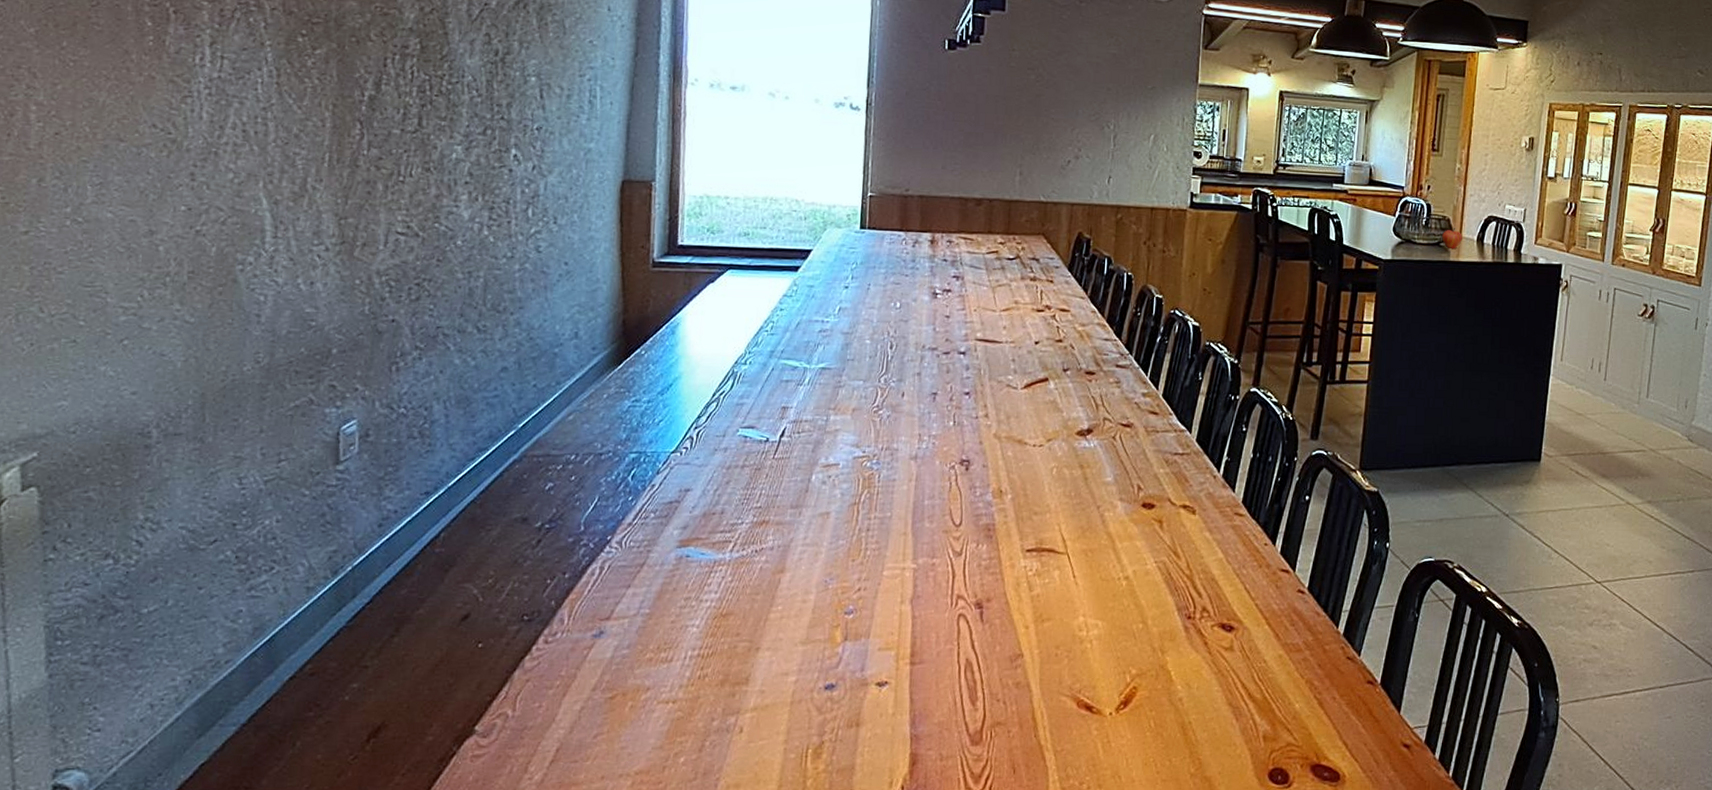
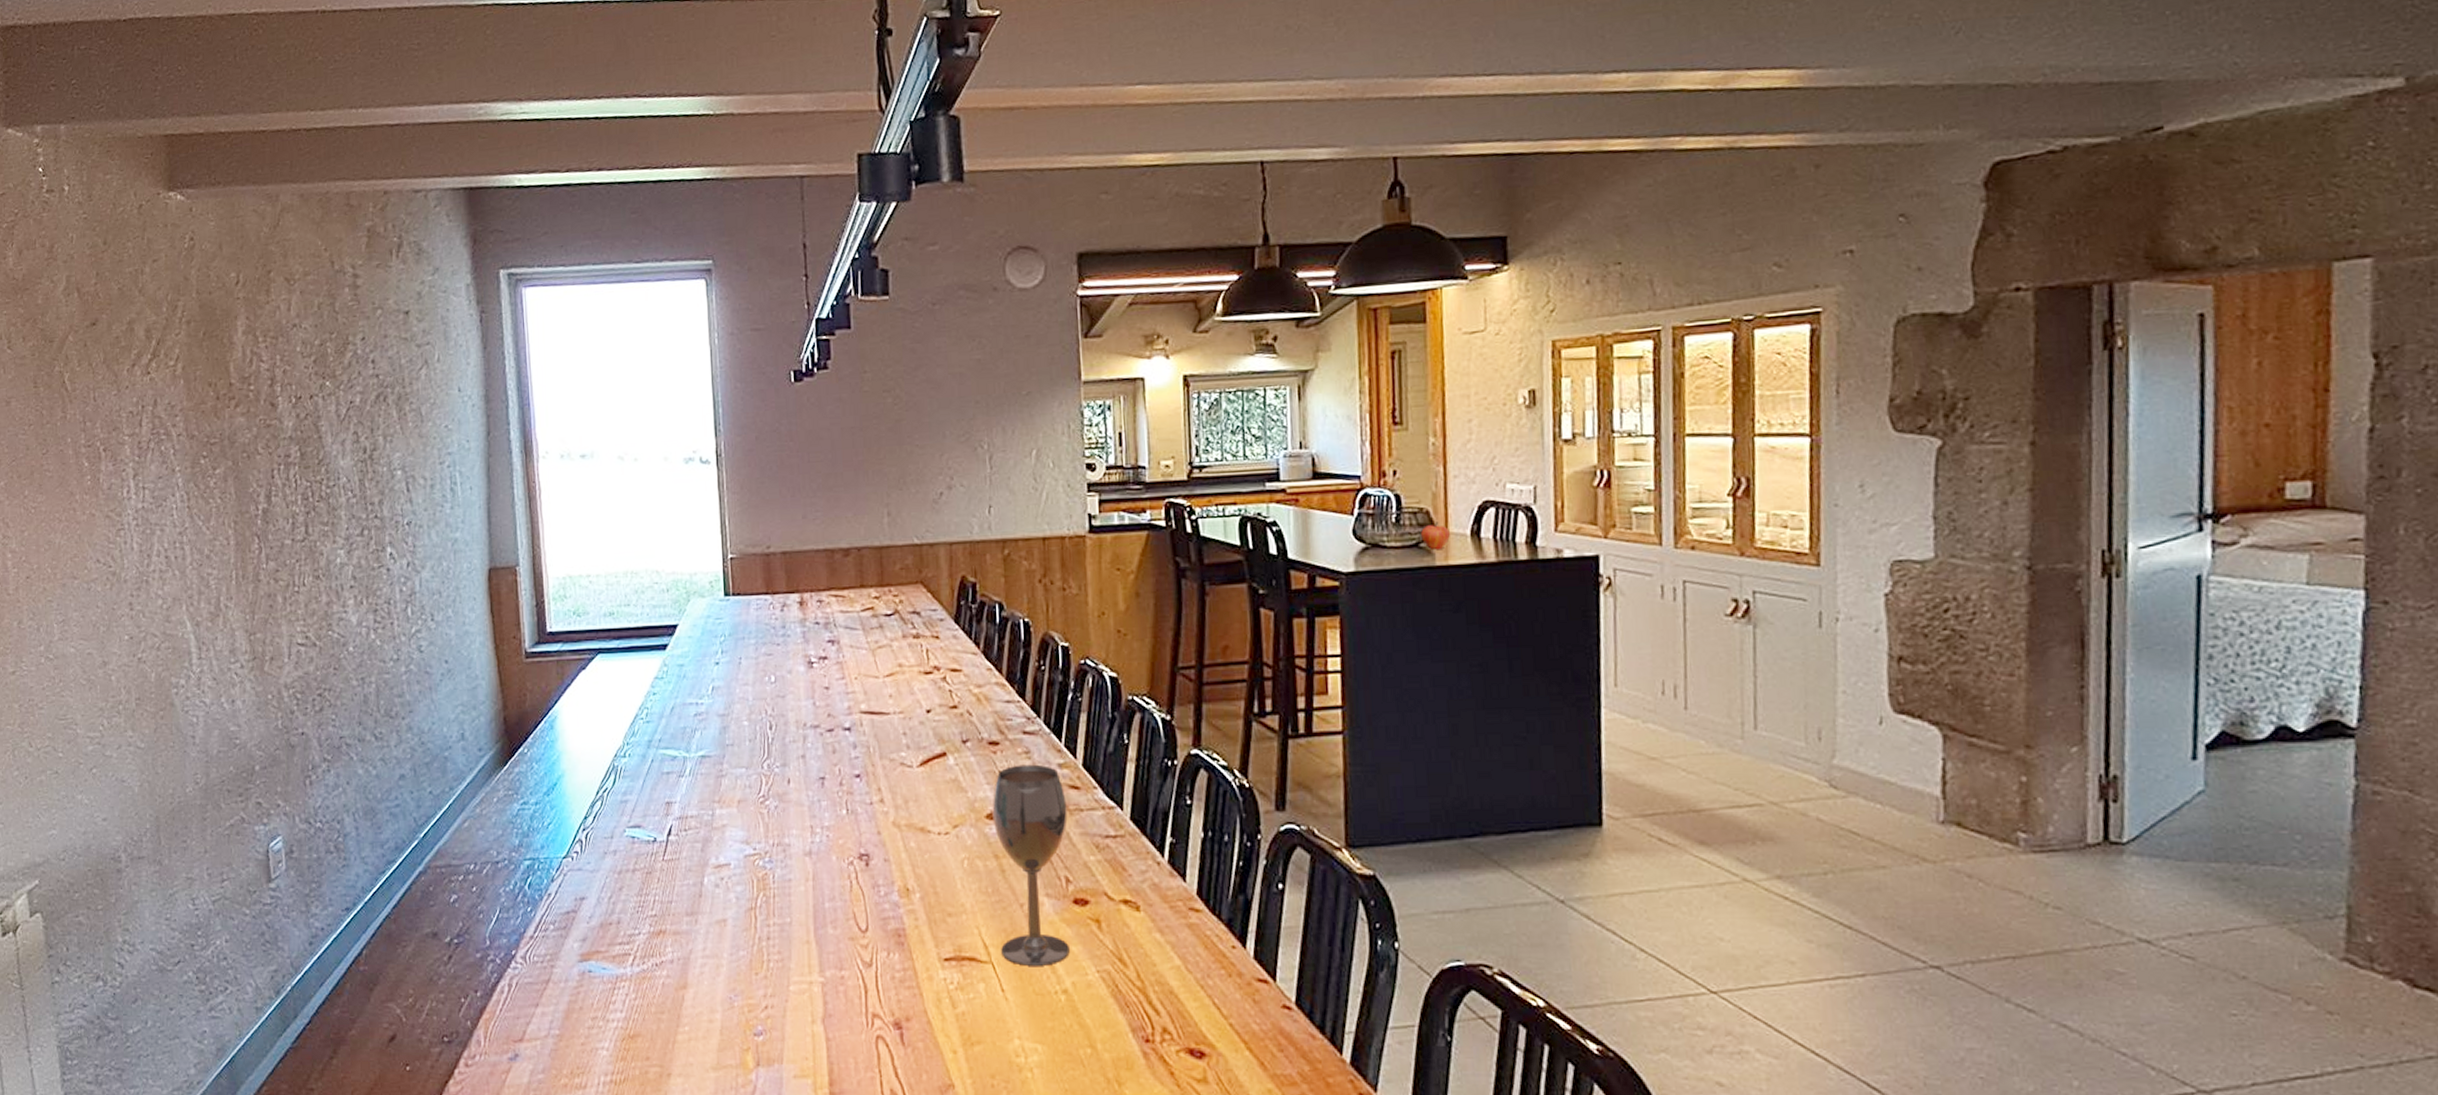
wine glass: none [1077,392,1146,557] -> present [992,764,1070,966]

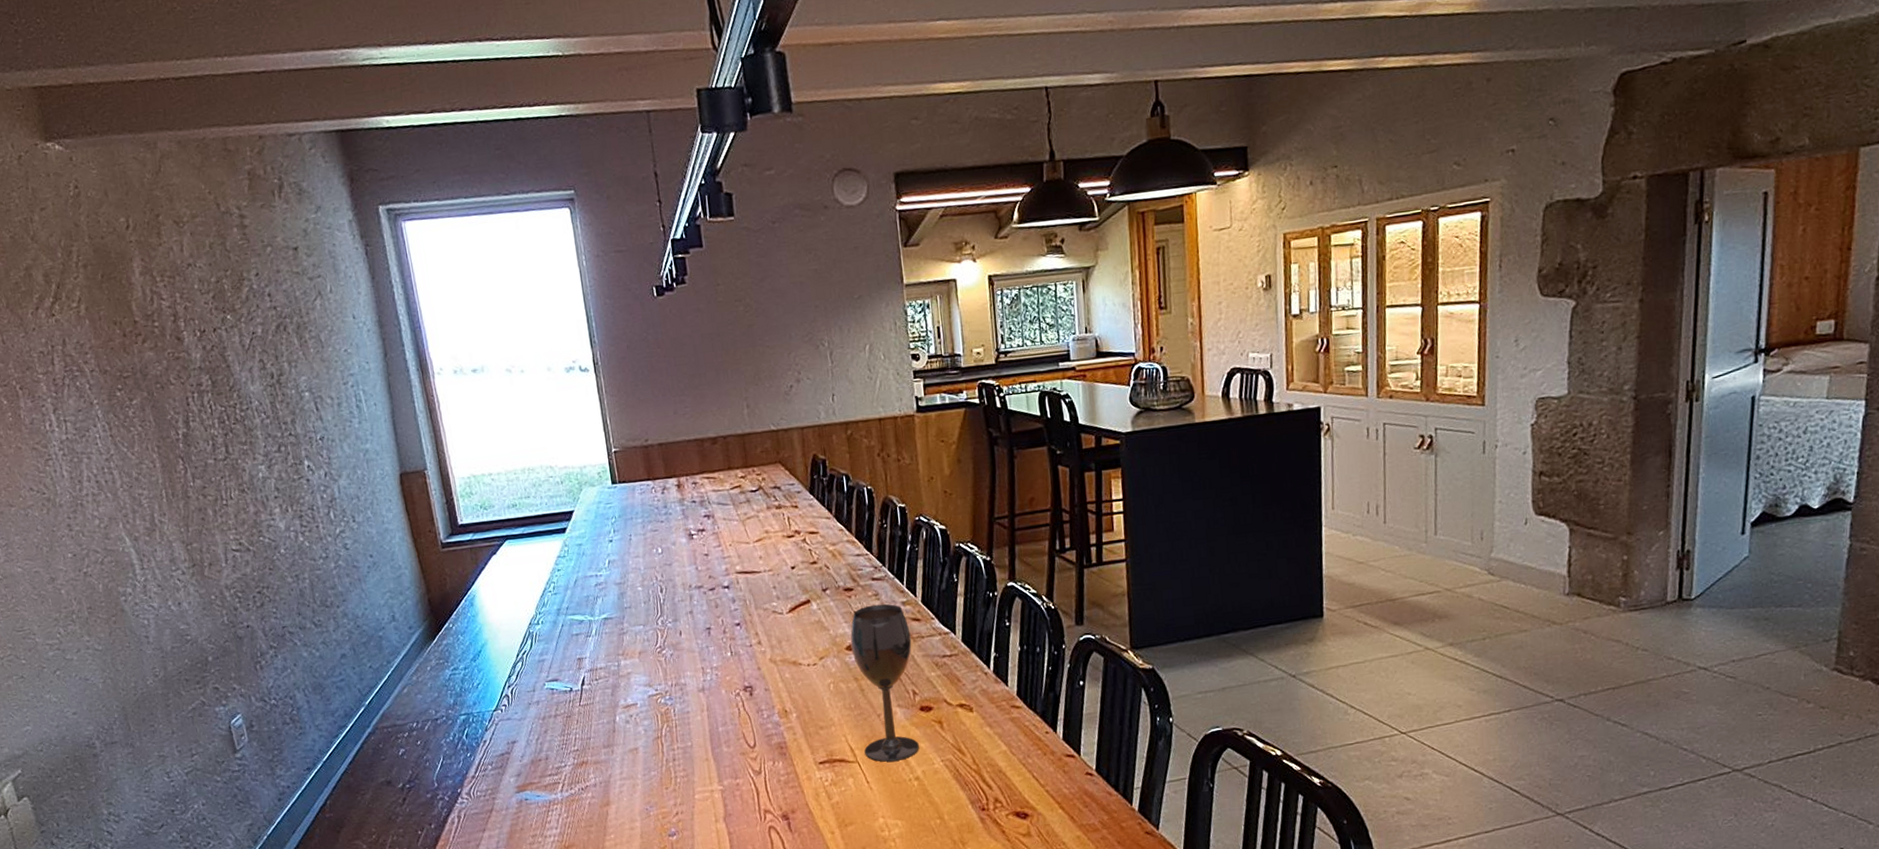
fruit: present [1421,522,1450,551] -> none [1183,387,1206,411]

